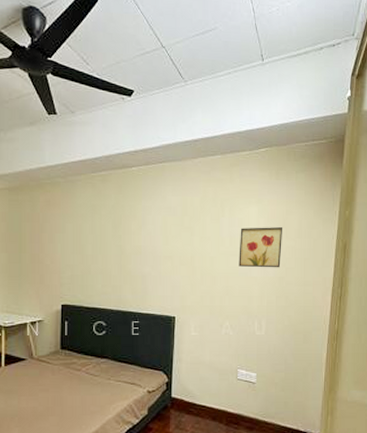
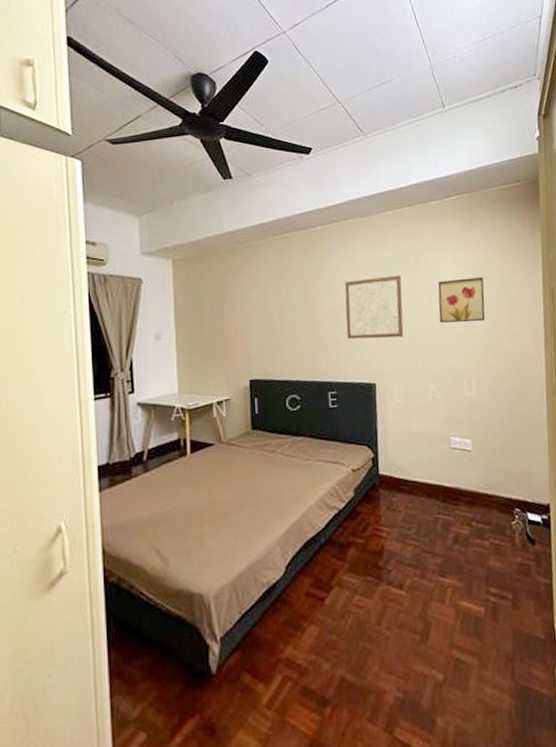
wall art: none [153,219,207,277] -> present [344,275,404,340]

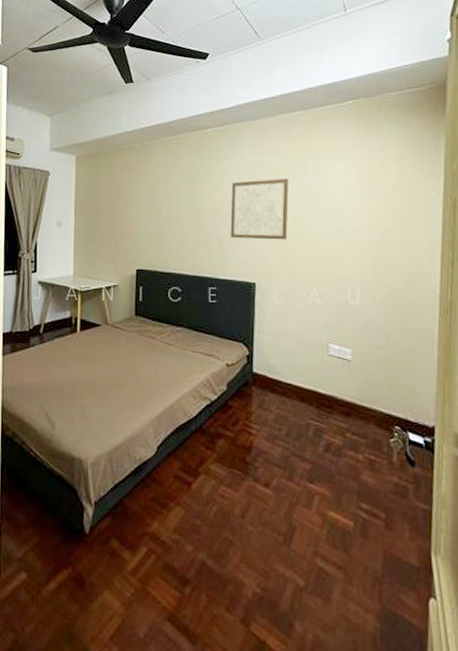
wall art: present [437,277,486,323] -> none [325,184,376,230]

